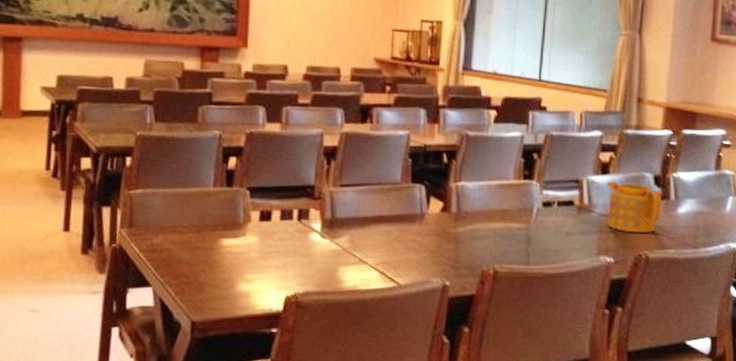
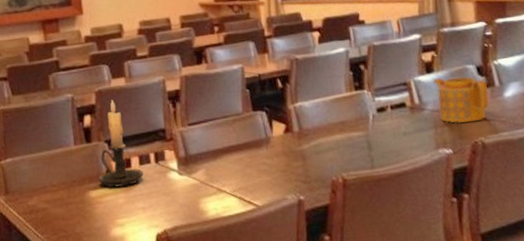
candle holder: none [232,145,283,240] -> present [97,100,144,188]

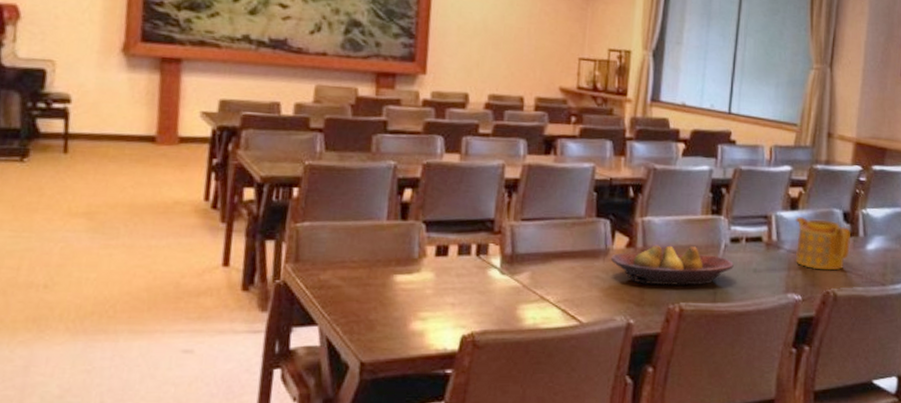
candle holder: present [97,100,144,188] -> none [406,176,460,276]
fruit bowl: none [272,122,384,163] -> present [610,245,734,286]

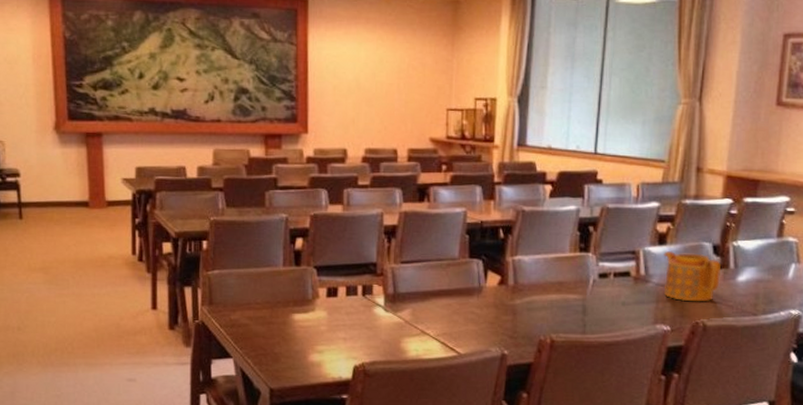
fruit bowl: present [610,245,734,286] -> none [484,282,602,319]

